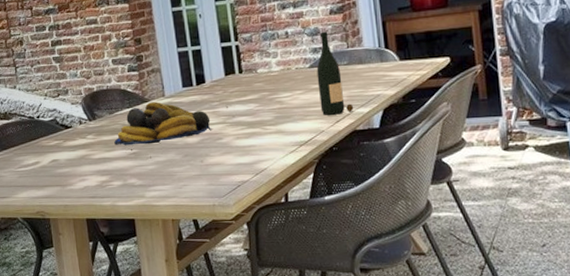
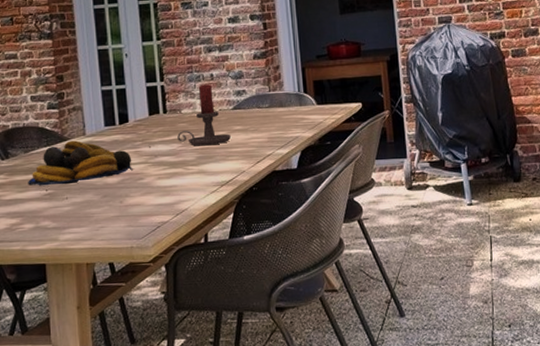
candle holder: none [254,42,308,106] -> present [177,84,231,146]
wine bottle: present [316,31,354,115] -> none [239,75,274,156]

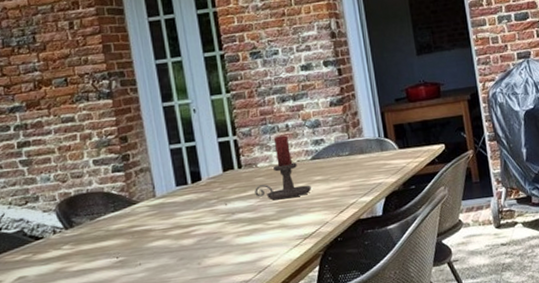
fruit bowl: present [28,140,134,186] -> none [96,203,210,254]

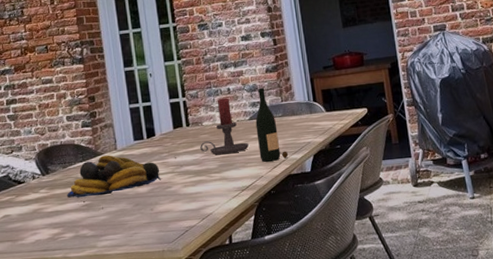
fruit bowl: none [96,203,210,254] -> present [67,155,162,198]
wine bottle: none [318,123,357,206] -> present [255,87,289,162]

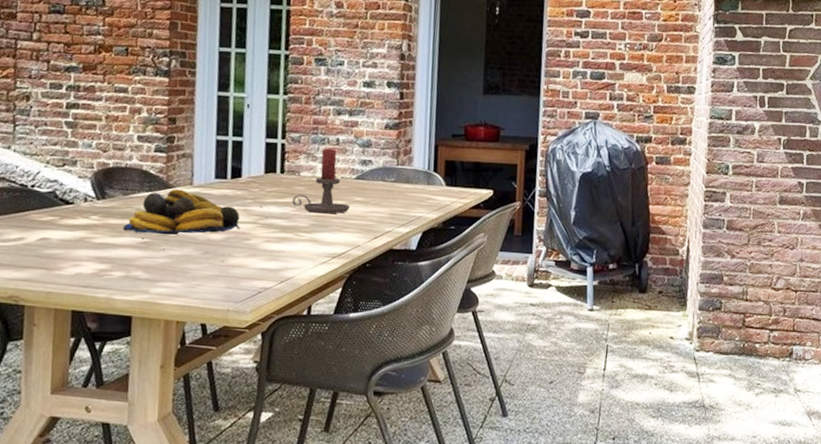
wine bottle: present [255,87,289,162] -> none [360,145,394,231]

